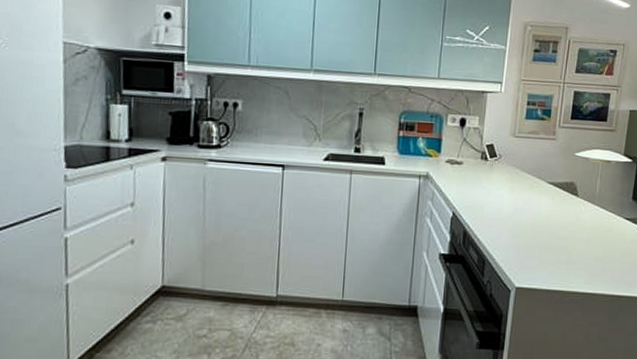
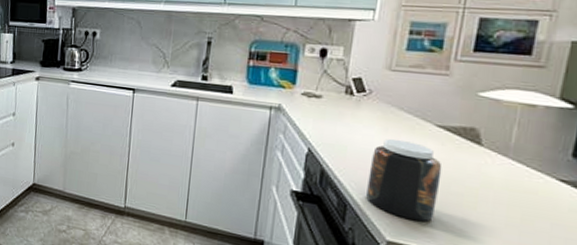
jar: none [499,197,553,266] -> present [366,139,443,222]

